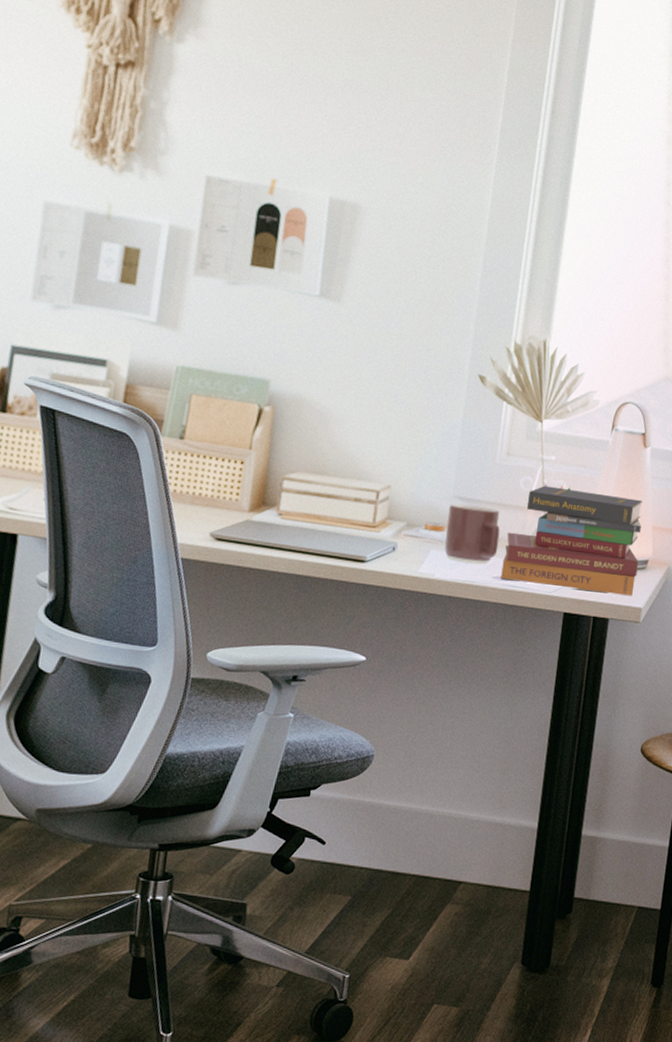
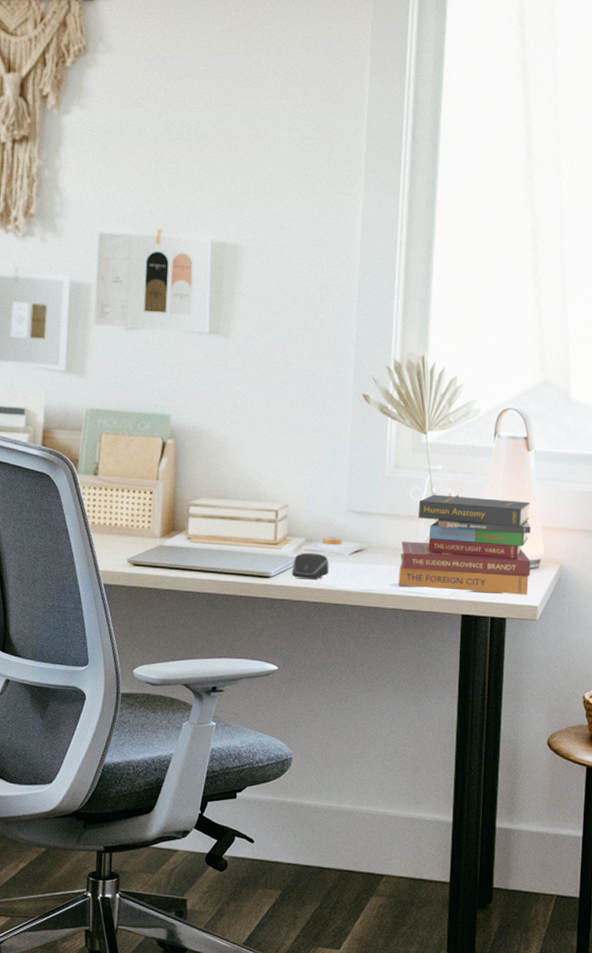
computer mouse: none [388,537,430,567] -> present [291,552,329,580]
mug: present [444,504,500,565] -> none [342,517,395,574]

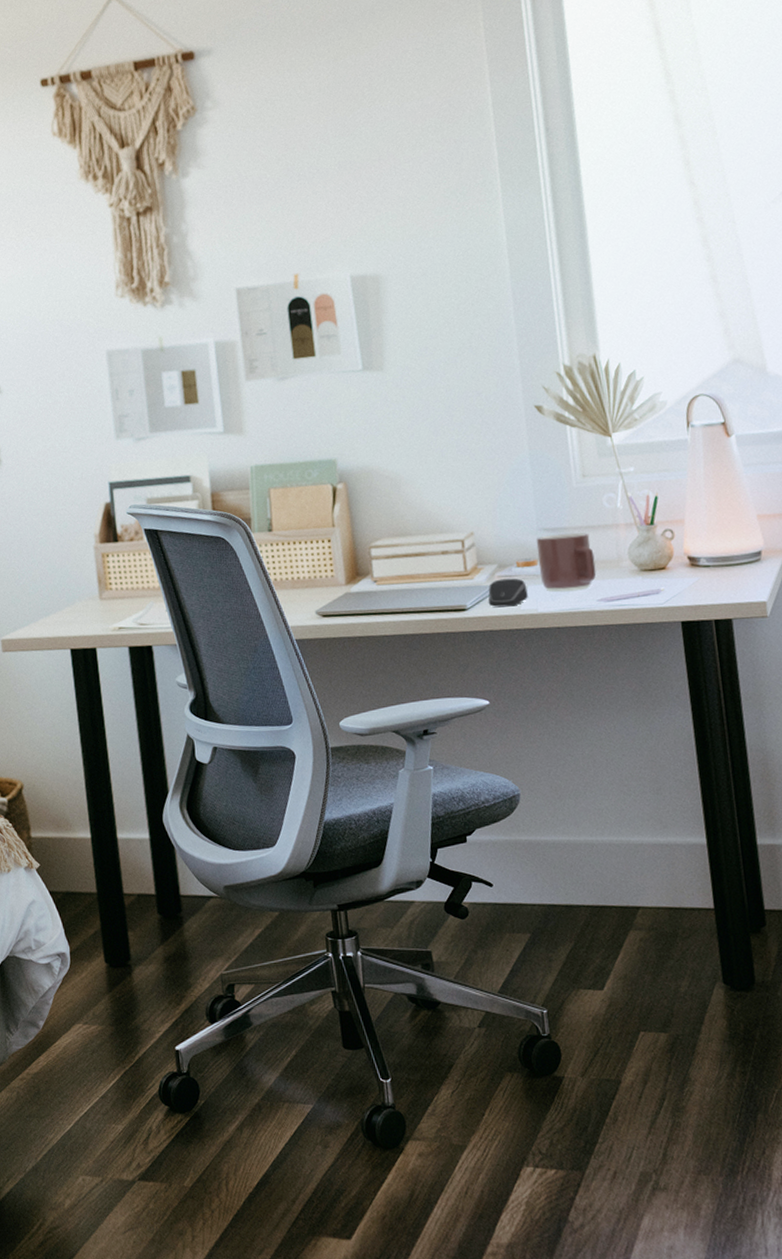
mug: none [342,517,395,574] -> present [536,532,597,593]
books: present [398,494,531,595] -> none [602,491,753,601]

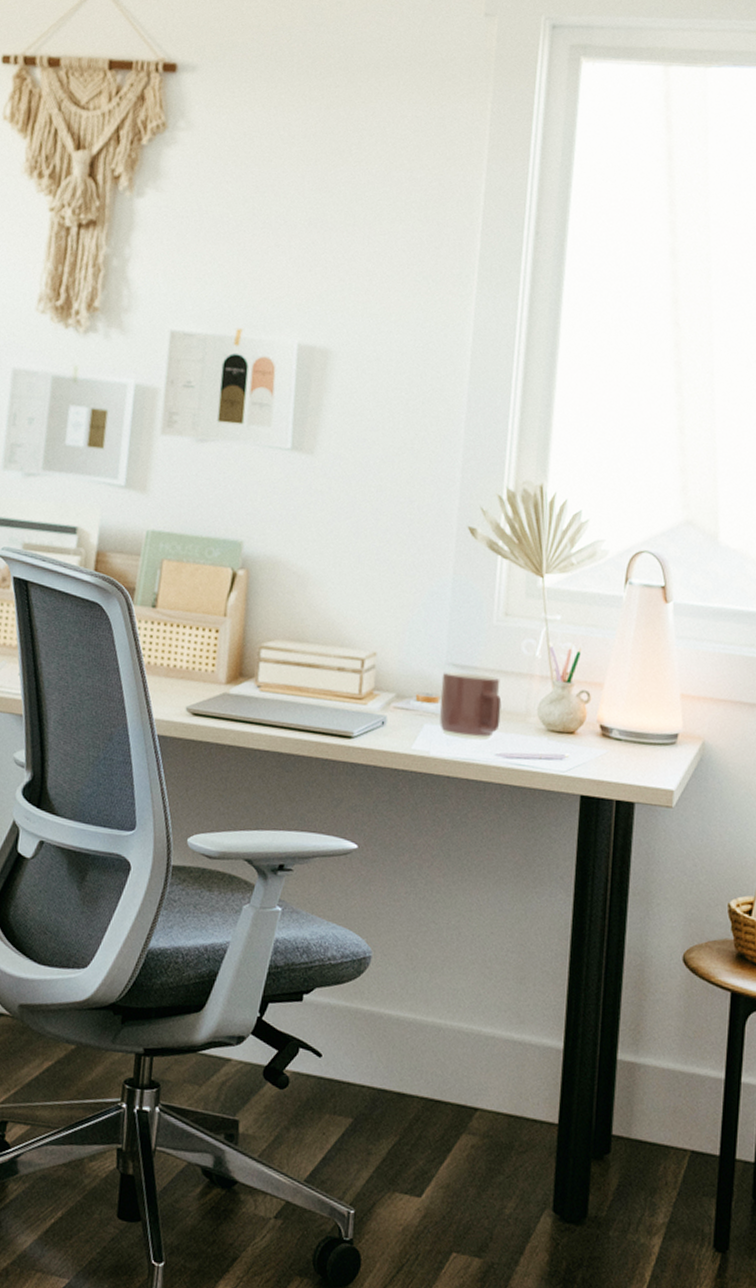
computer mouse: present [488,578,528,608] -> none [377,710,423,744]

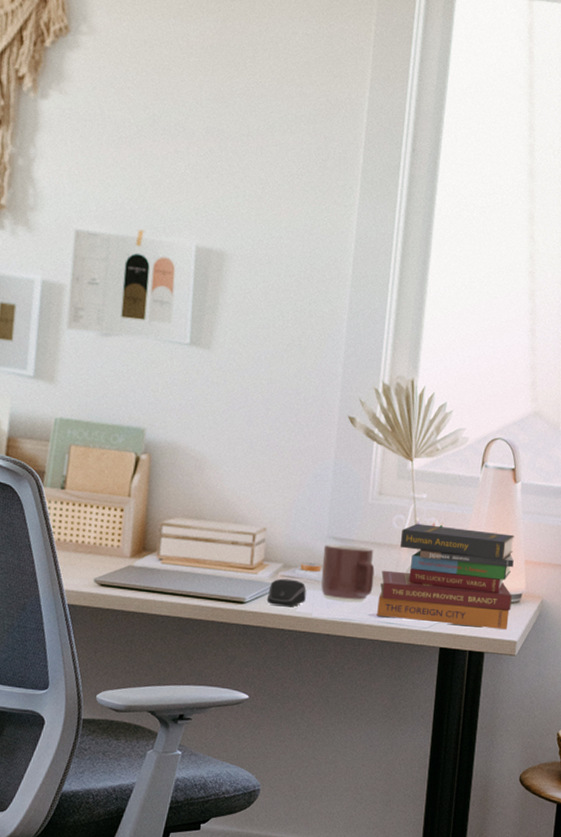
computer mouse: none [377,710,423,744] -> present [266,578,307,607]
books: none [505,649,667,776] -> present [377,523,515,630]

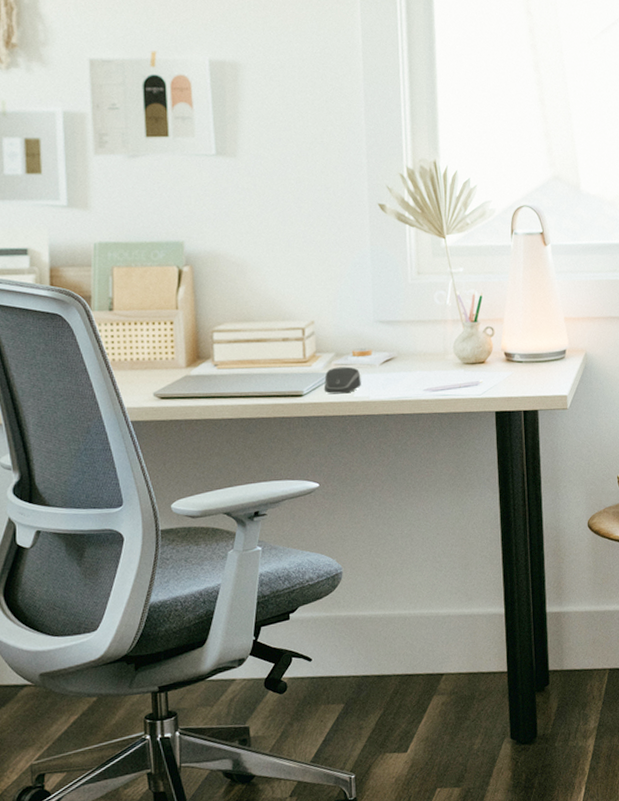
mug: present [320,544,375,603] -> none [372,326,424,382]
books: present [377,523,515,630] -> none [430,295,558,391]

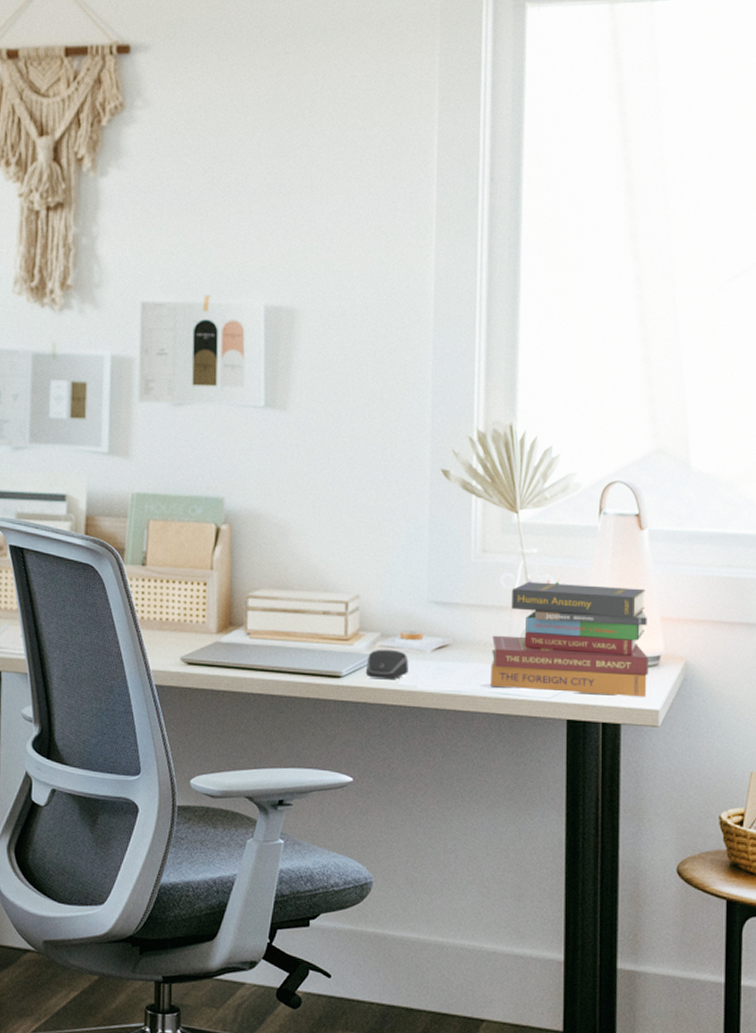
books: none [430,295,558,391] -> present [490,581,648,697]

